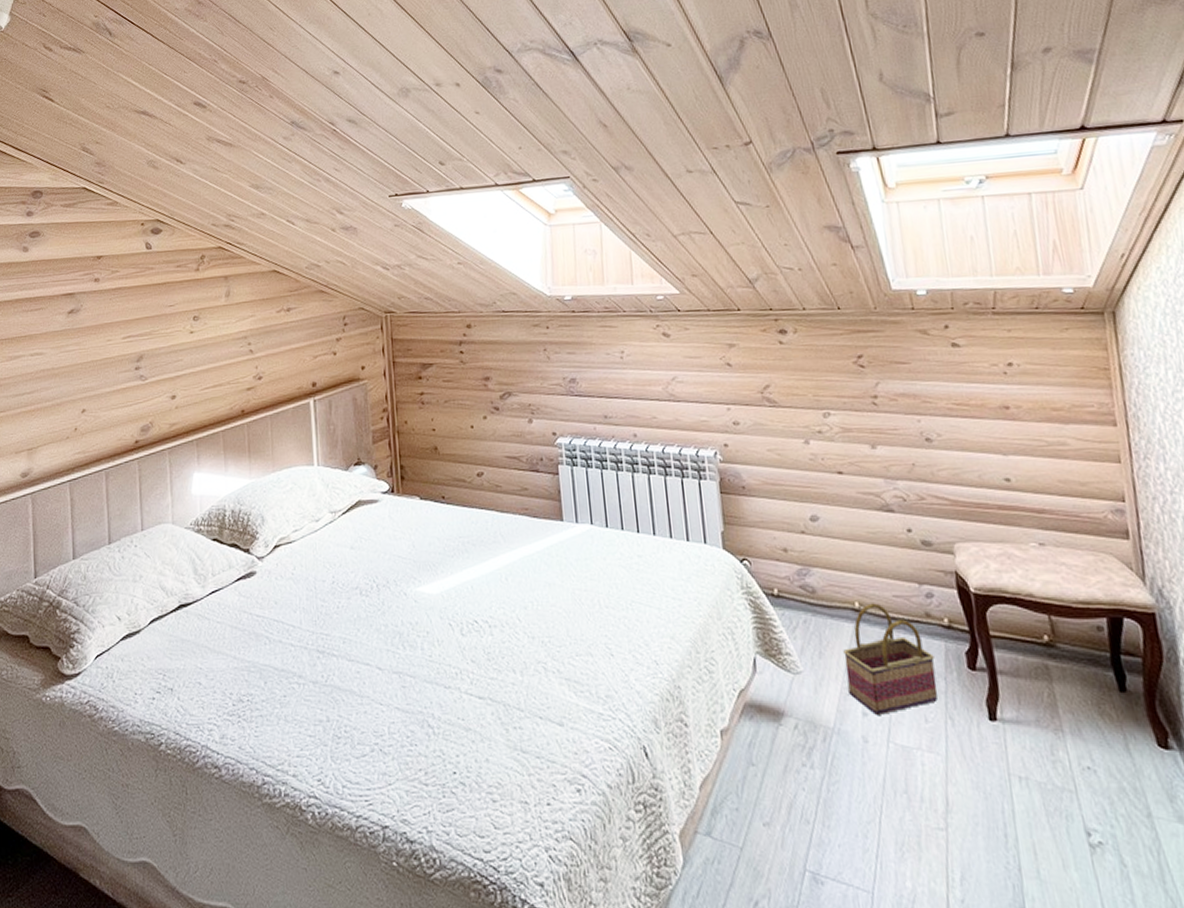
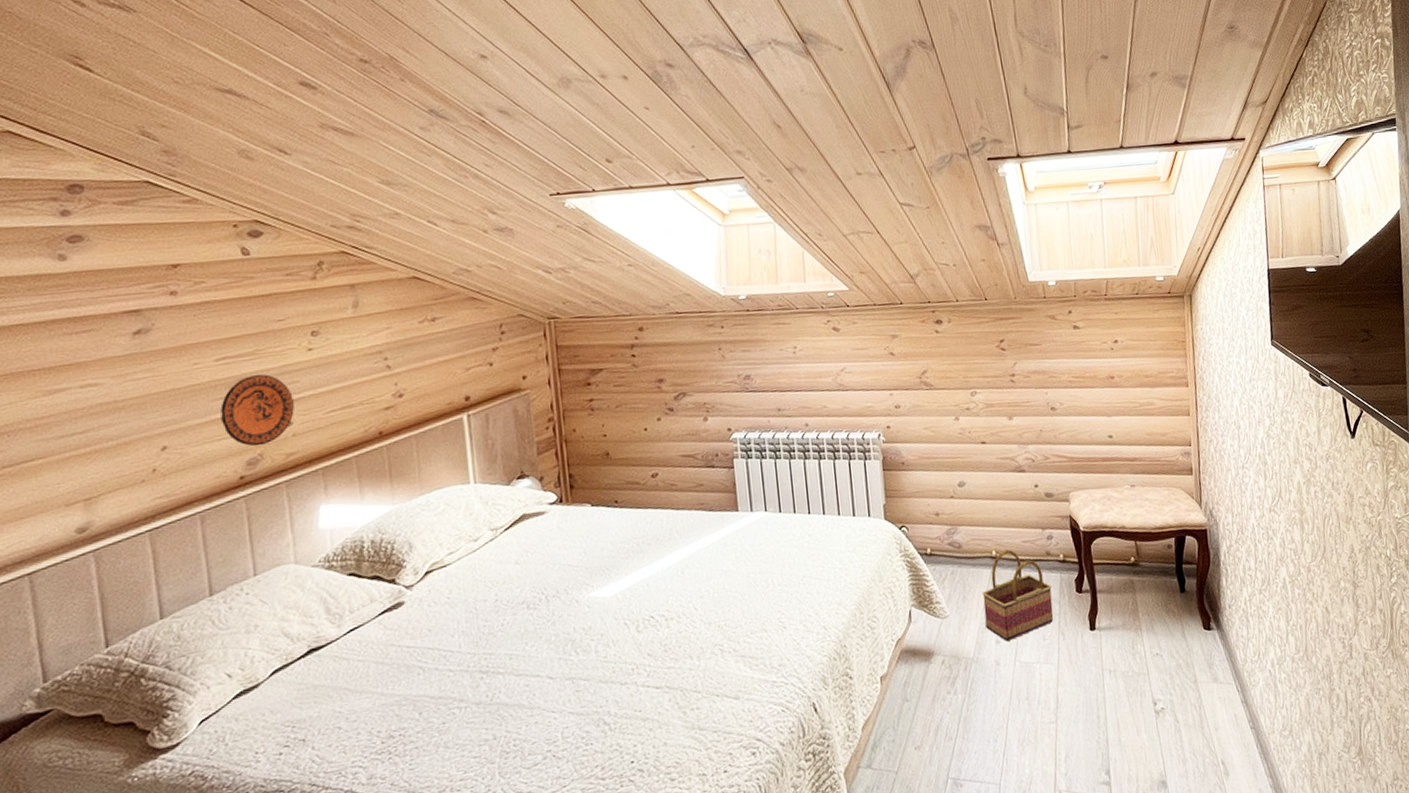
decorative plate: none [124,352,178,415] -> present [220,374,294,447]

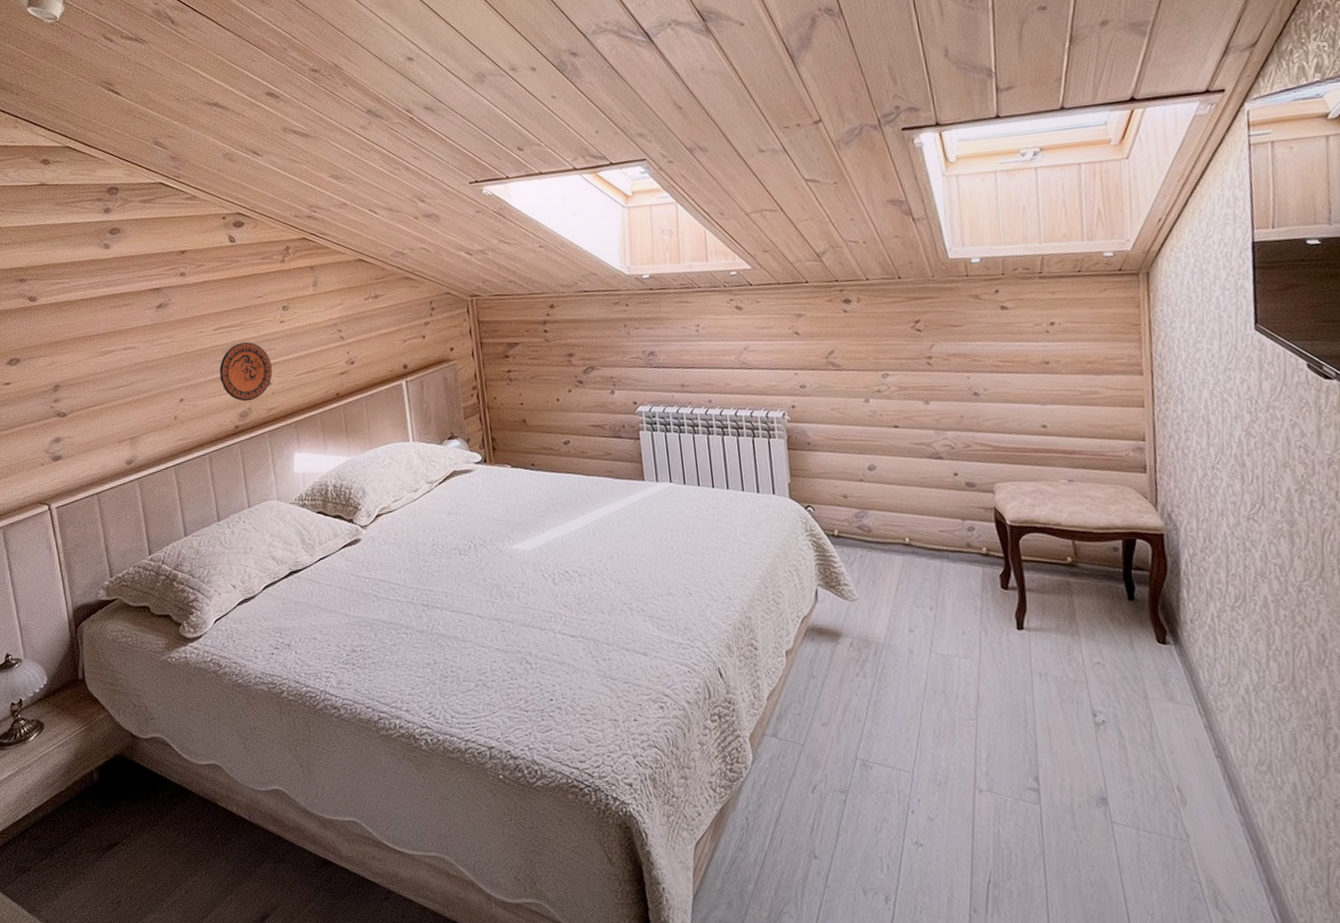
basket: present [982,549,1054,641] -> none [894,538,975,631]

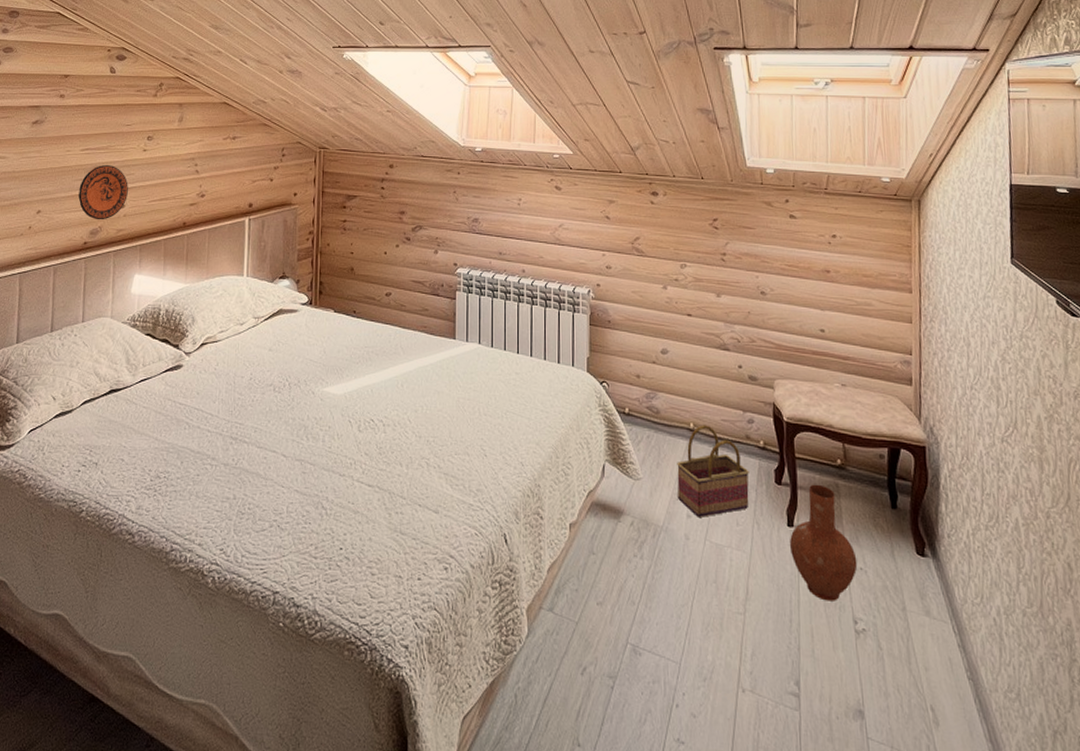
basket: none [894,538,975,631] -> present [677,425,749,517]
vase: none [1020,584,1094,698] -> present [790,484,858,601]

